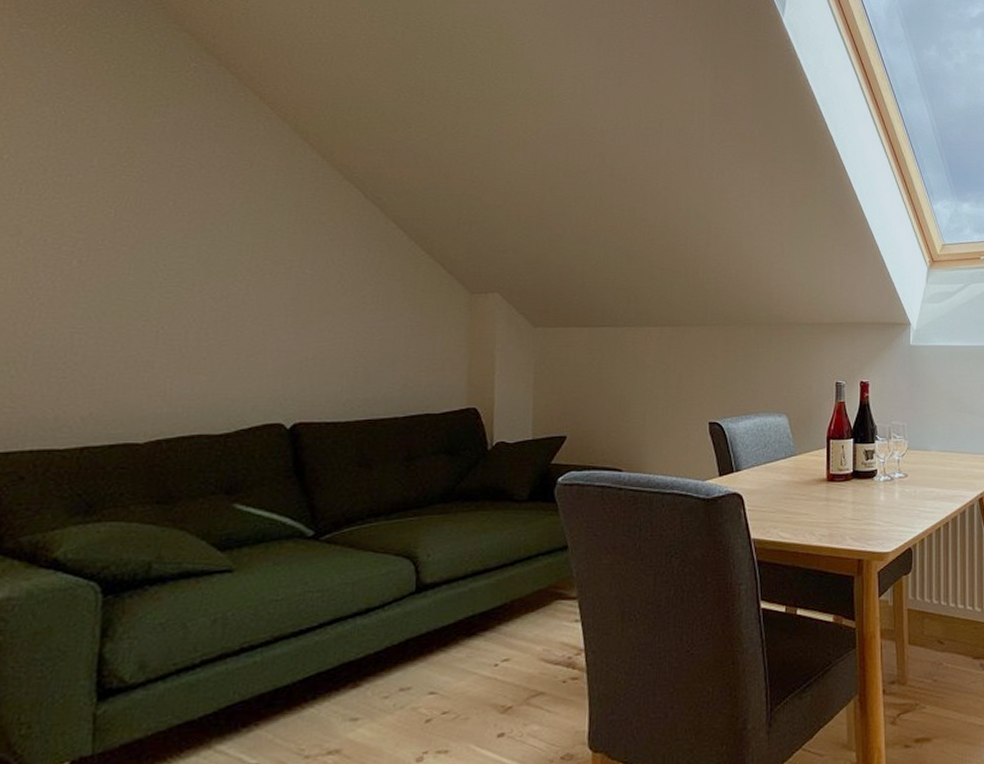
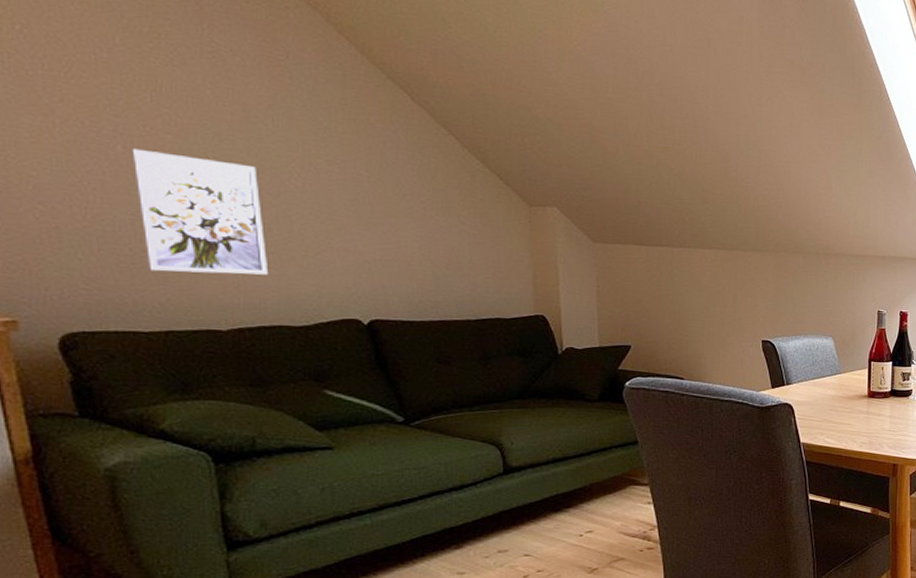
wall art: none [76,262,204,384] -> present [130,148,268,275]

